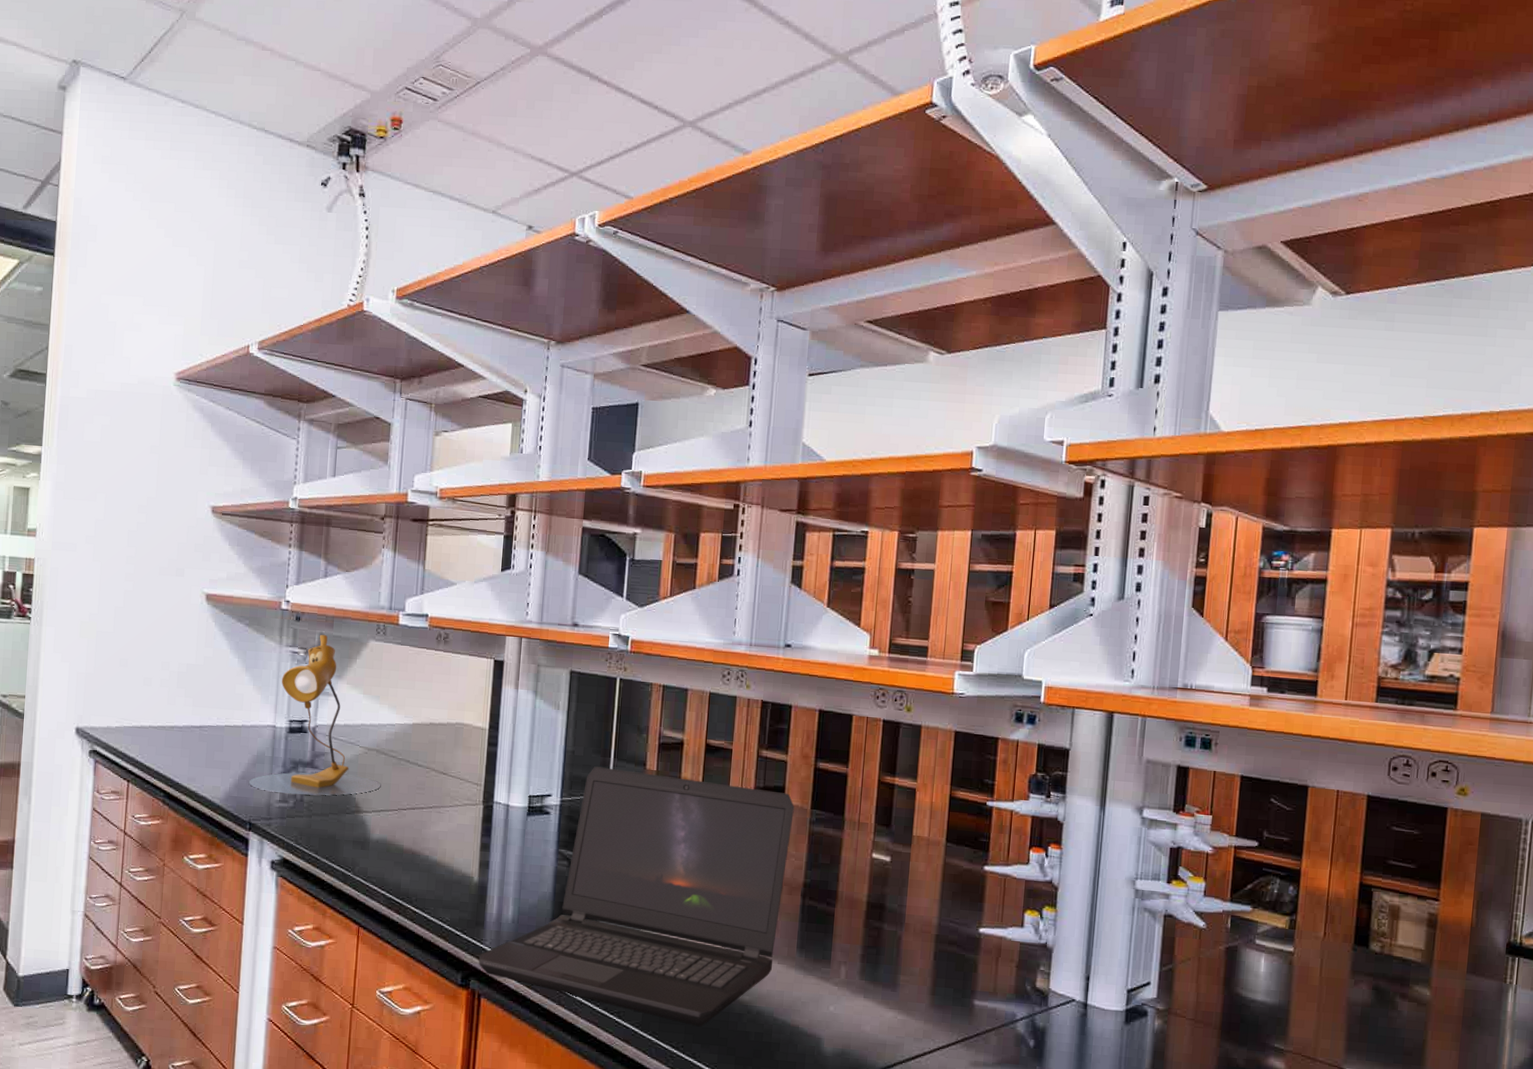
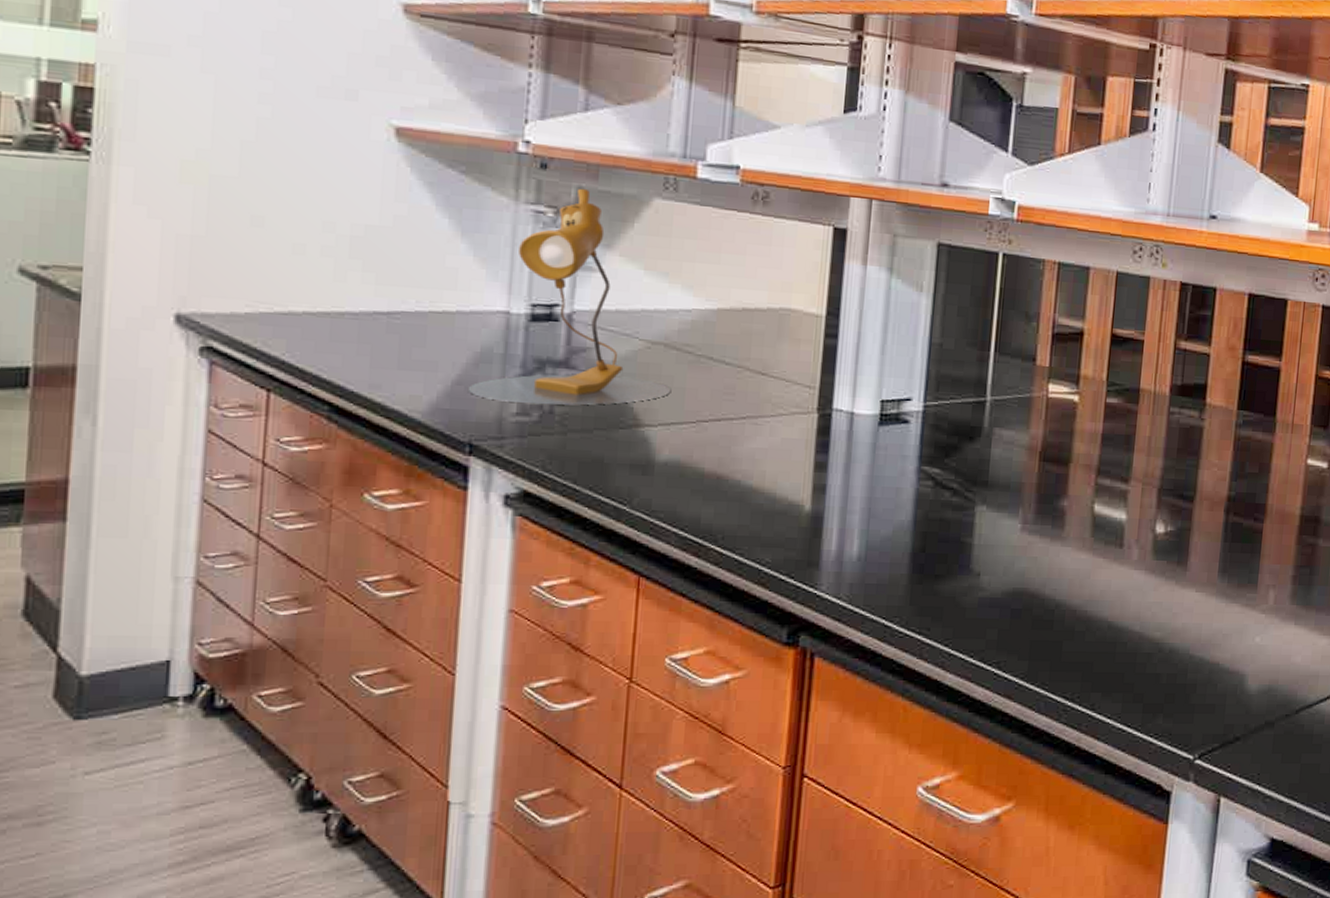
laptop computer: present [478,766,794,1027] -> none [810,362,1218,672]

